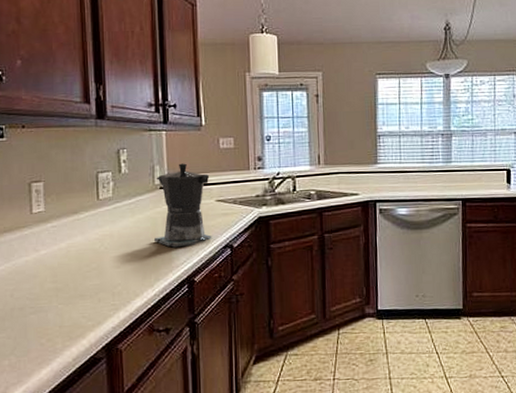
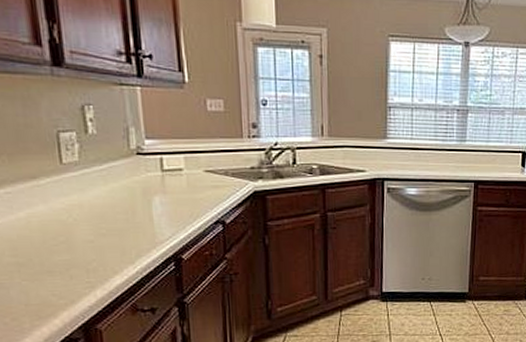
coffee maker: present [154,163,213,248] -> none [132,126,202,222]

